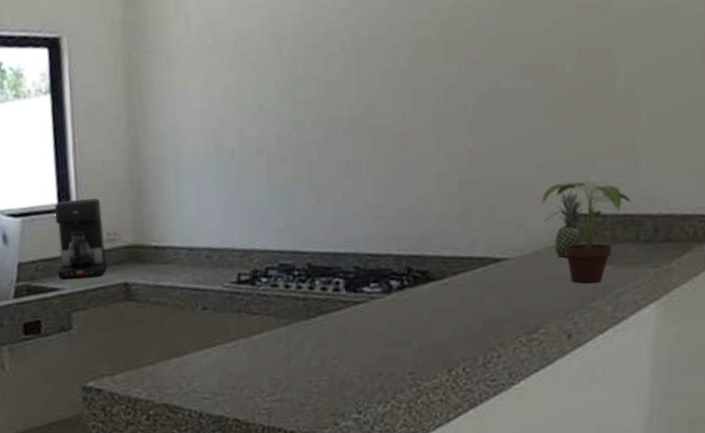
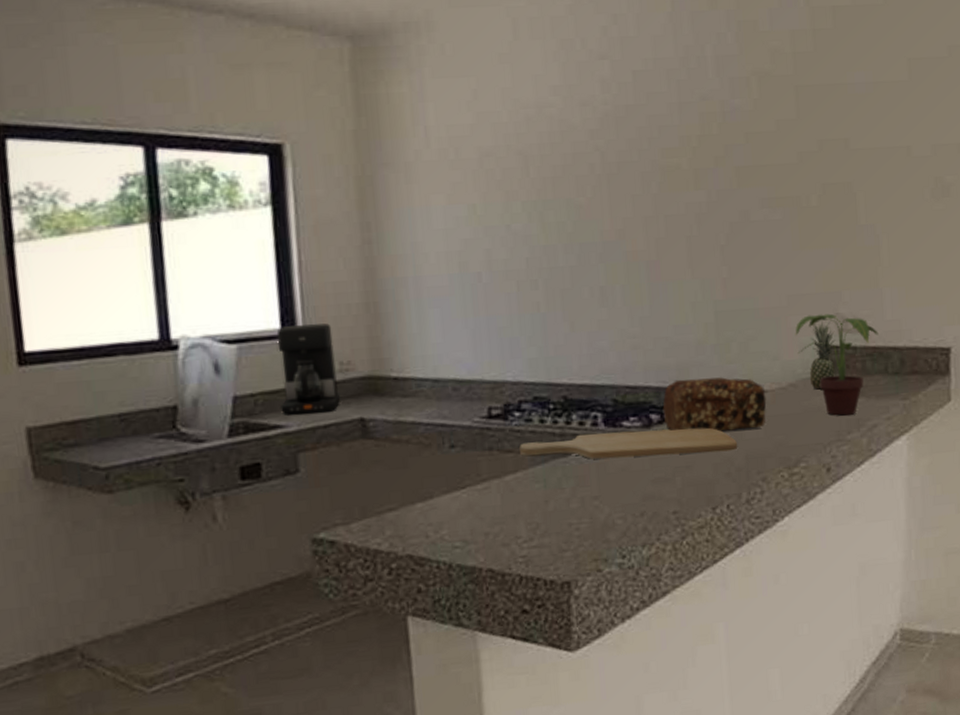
chopping board: none [265,293,477,322] -> present [519,427,738,459]
bread loaf: none [403,245,508,298] -> present [662,377,767,432]

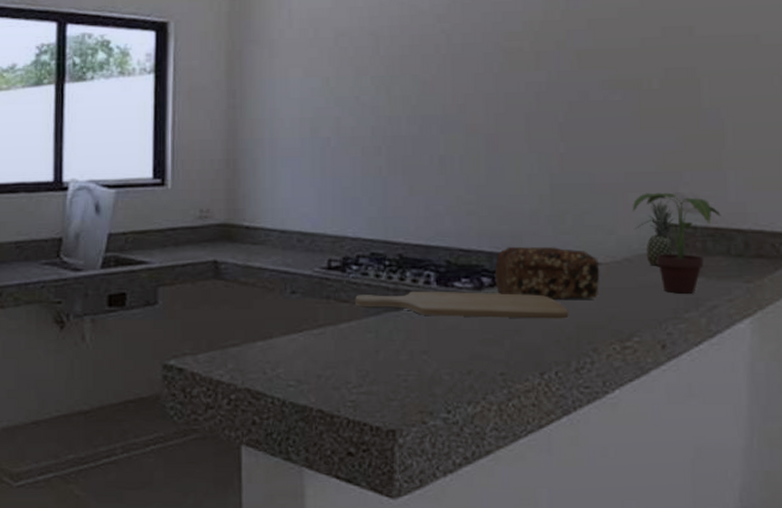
coffee maker: present [276,323,340,414] -> none [147,175,197,253]

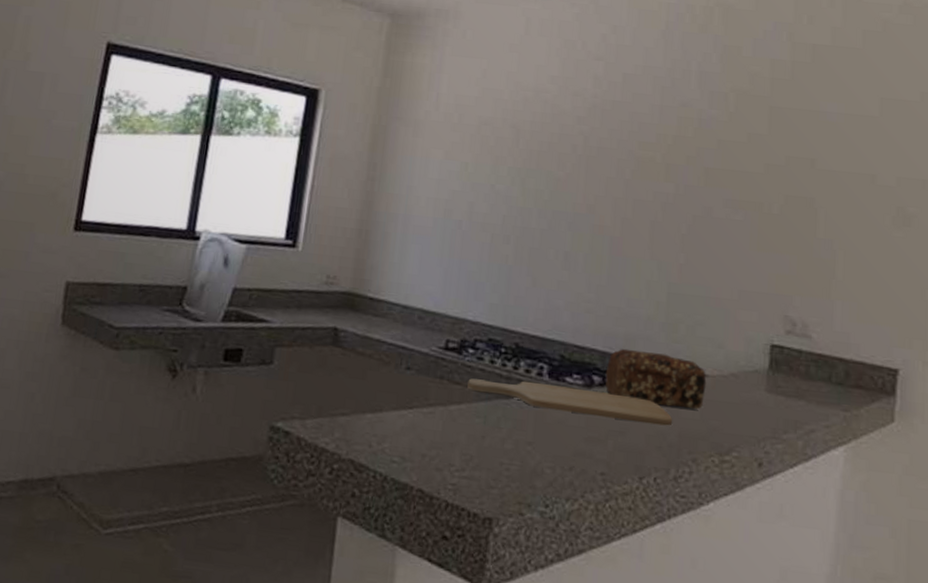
potted plant: present [632,192,721,294] -> none [742,312,826,416]
fruit: present [646,199,676,266] -> none [751,320,783,385]

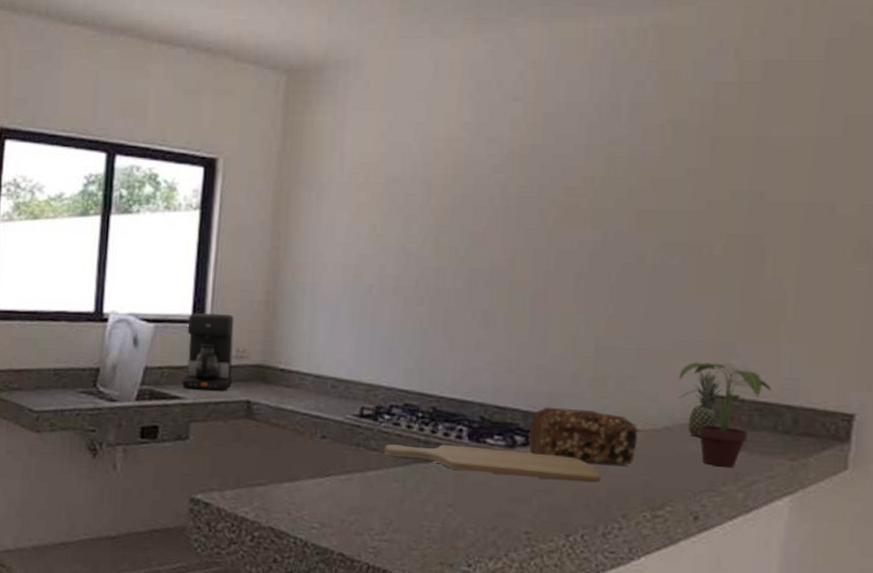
coffee maker: none [270,237,327,317] -> present [182,313,234,391]
potted plant: none [742,312,826,416] -> present [678,362,772,467]
fruit: none [751,320,783,385] -> present [687,369,723,437]

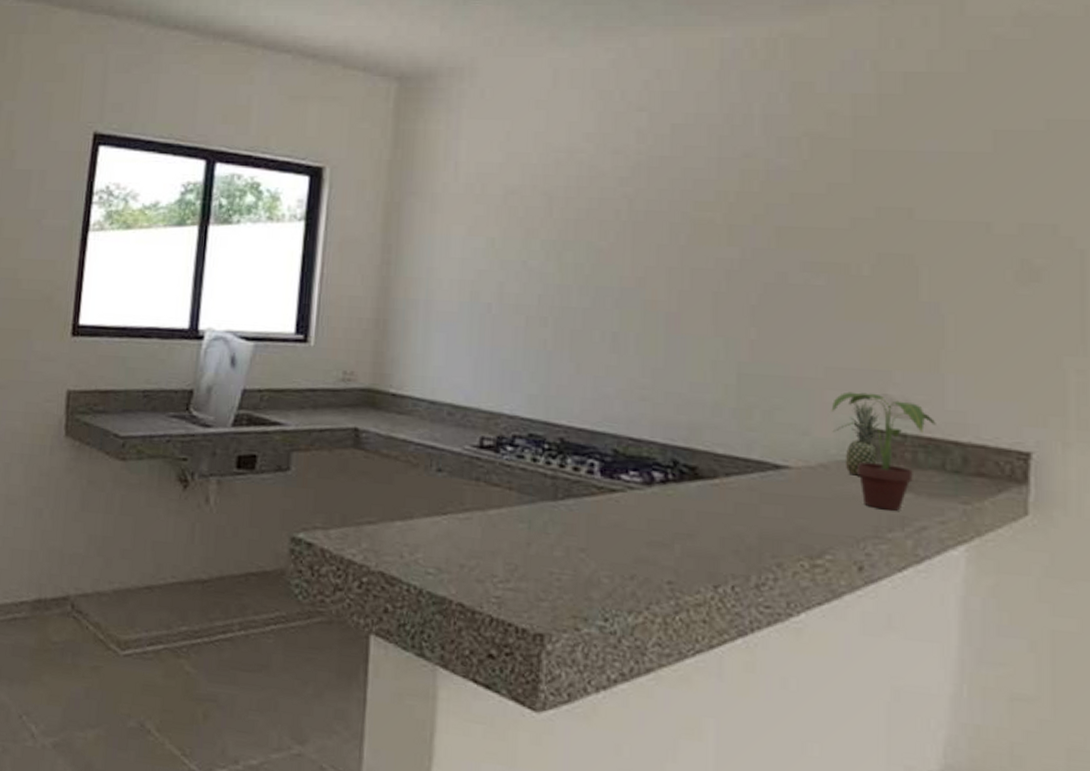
coffee maker: present [182,313,234,391] -> none [283,331,341,417]
chopping board: present [384,444,601,483] -> none [507,479,751,527]
bread loaf: present [528,406,638,465] -> none [667,439,790,507]

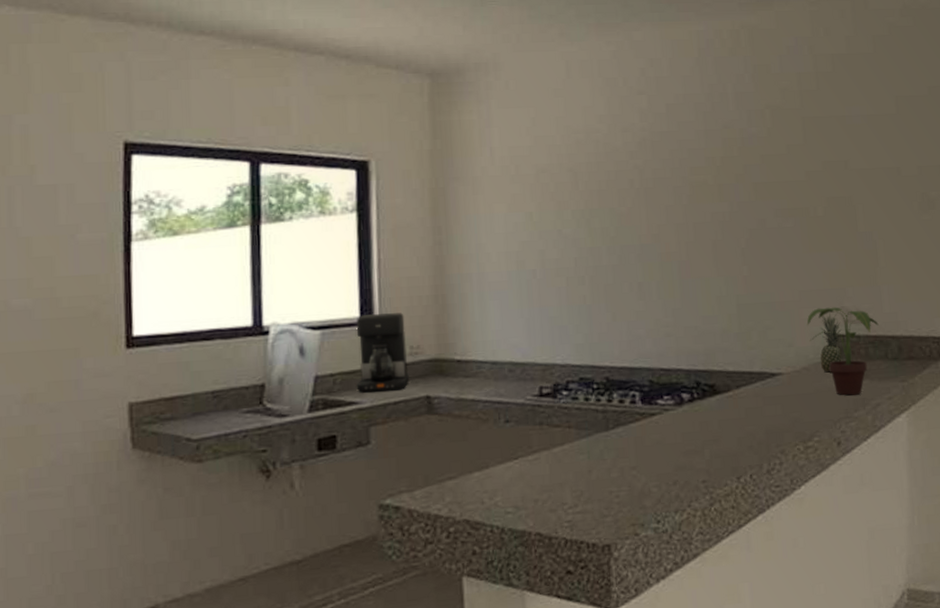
coffee maker: none [283,331,341,417] -> present [356,313,409,392]

